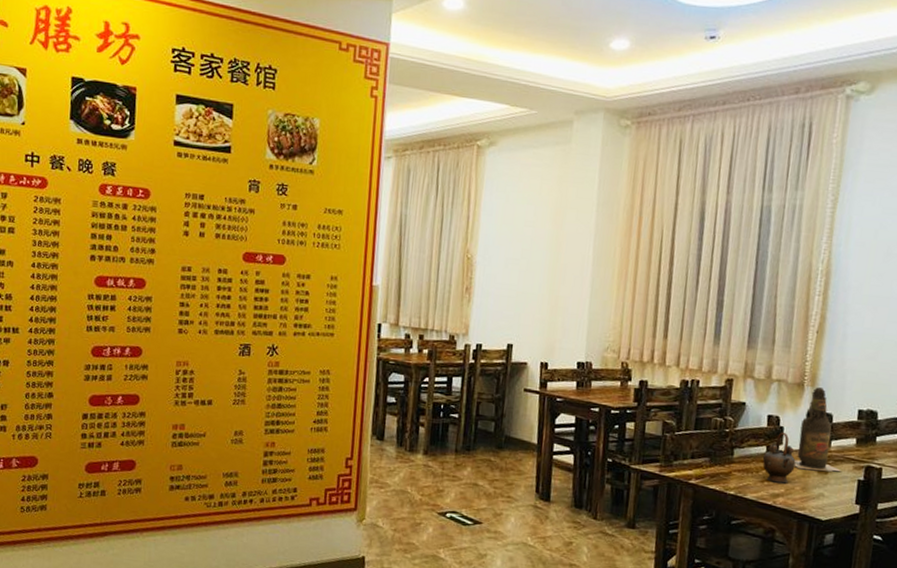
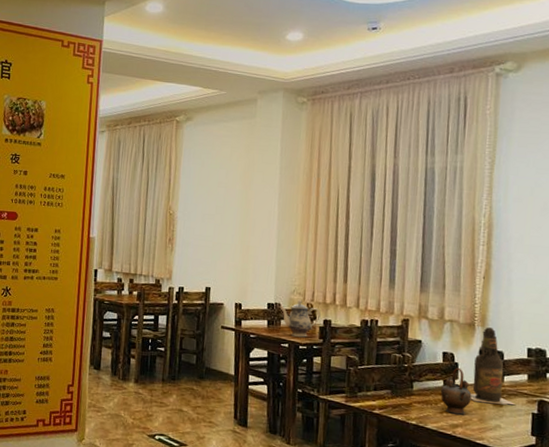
teapot: none [590,357,637,401] -> present [279,299,321,338]

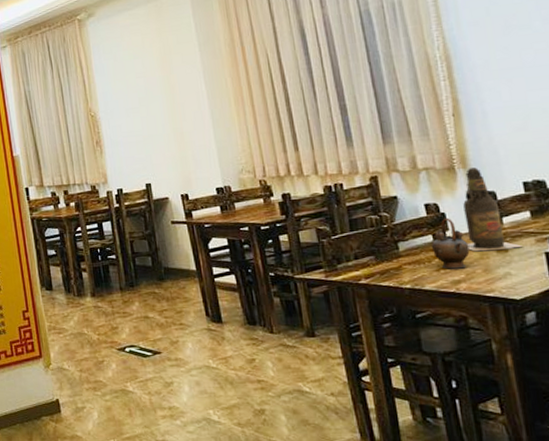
teapot: present [279,299,321,338] -> none [229,178,277,218]

